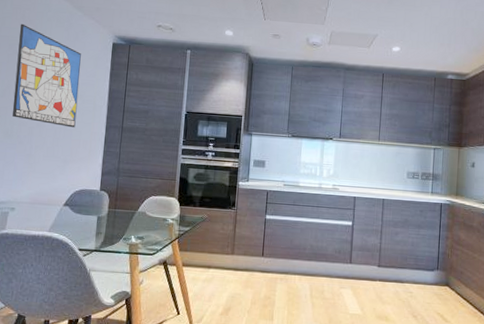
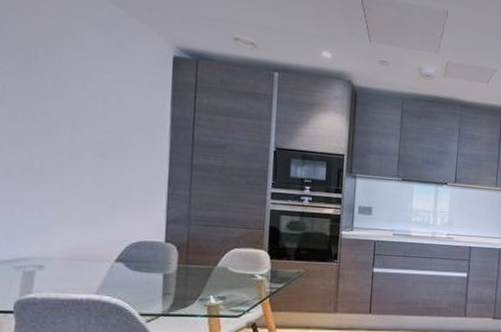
wall art: present [12,23,81,128] -> none [30,19,129,164]

